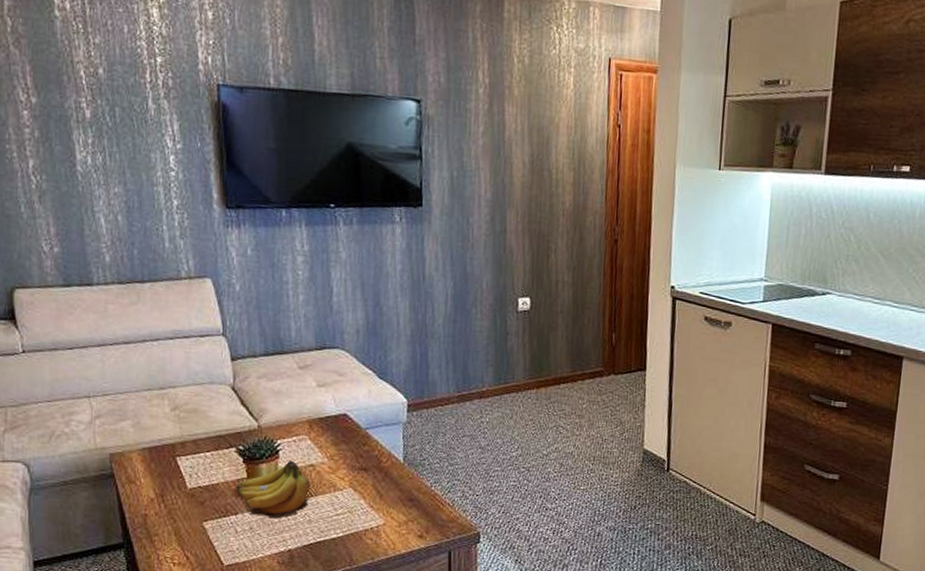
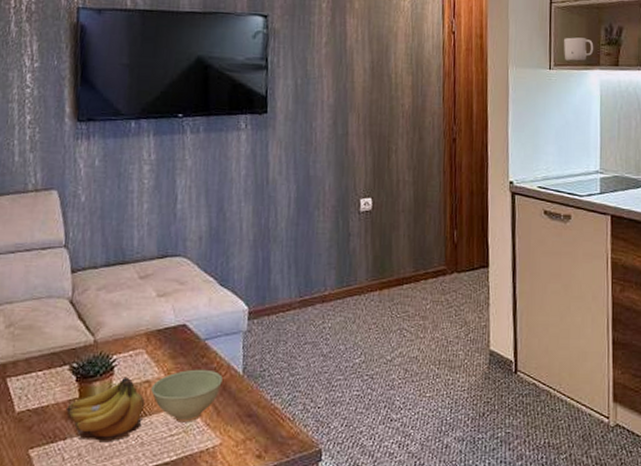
bowl: none [316,456,384,504] -> present [151,369,223,423]
mug: none [735,135,768,163] -> present [563,37,594,62]

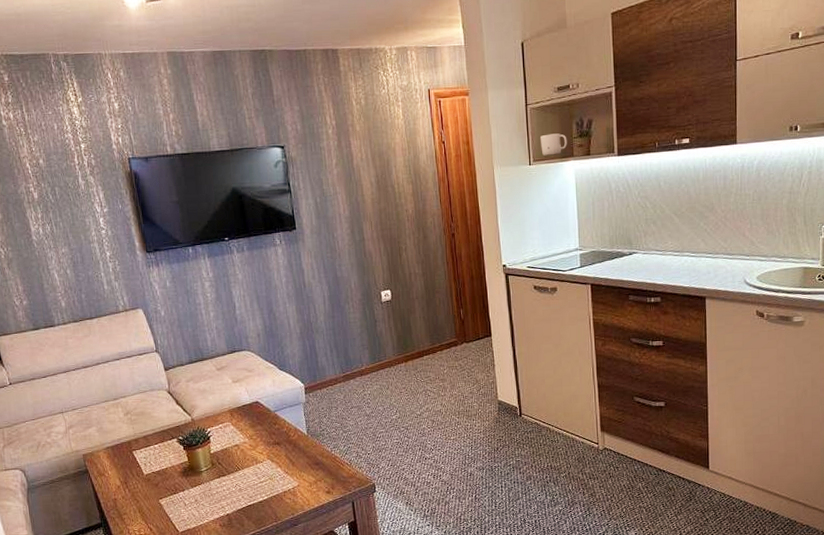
fruit: present [67,376,146,443] -> none [181,443,238,491]
bowl: present [151,369,223,423] -> none [240,433,293,473]

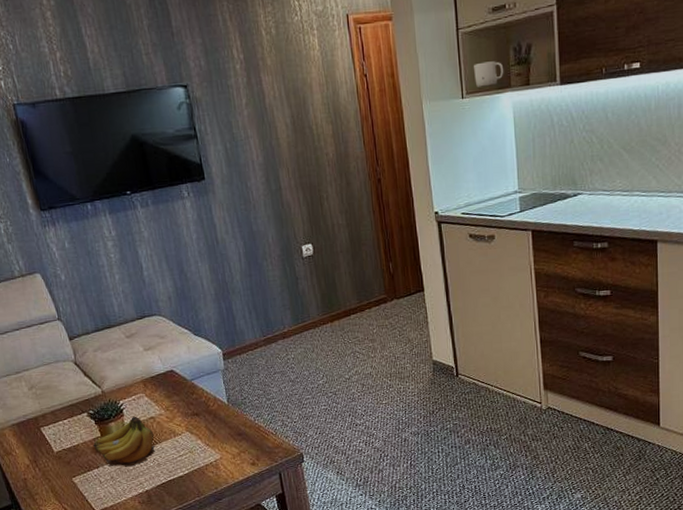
fruit: none [181,443,238,491] -> present [93,416,155,467]

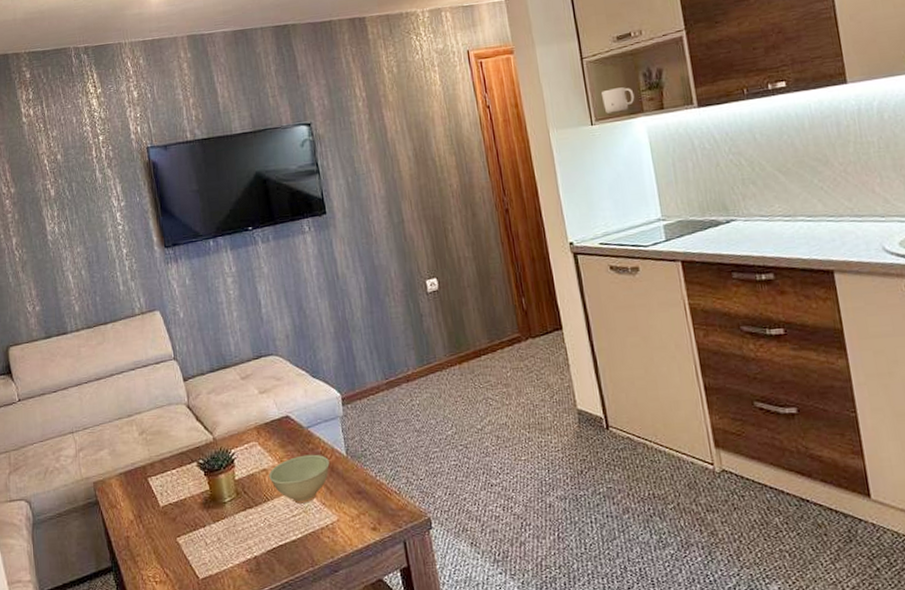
fruit: present [93,416,155,467] -> none [201,467,267,527]
bowl: none [156,403,212,446] -> present [269,454,330,504]

